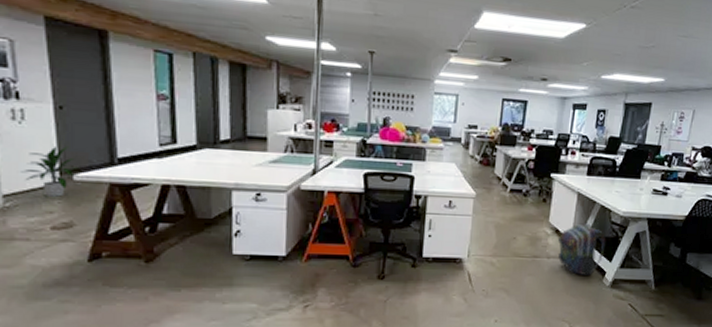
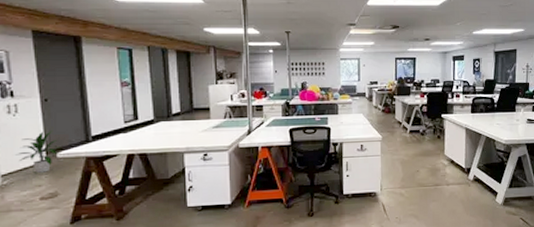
backpack: present [557,223,606,276] -> none [453,153,494,198]

